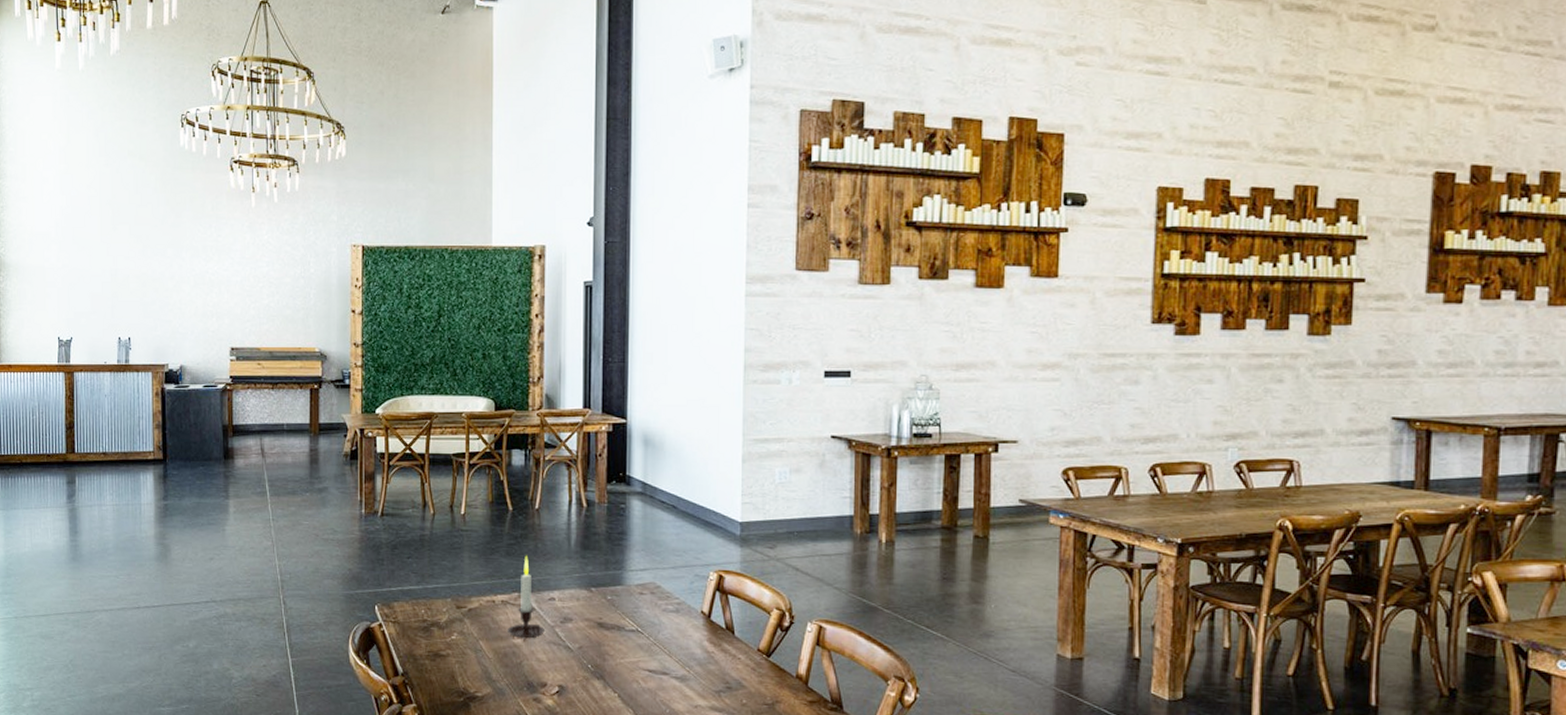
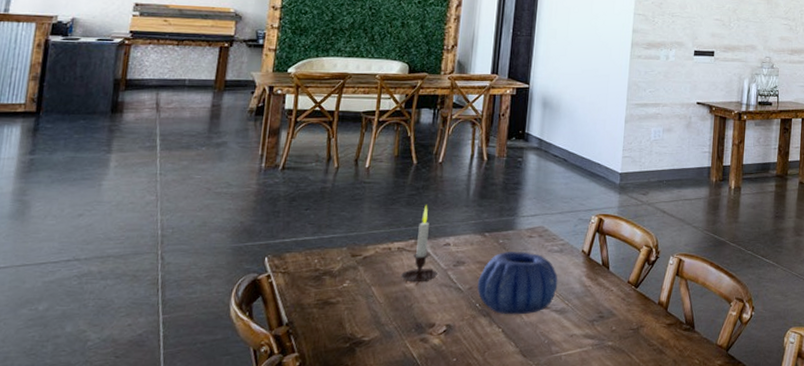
decorative bowl: none [588,609,676,680] -> present [477,252,558,315]

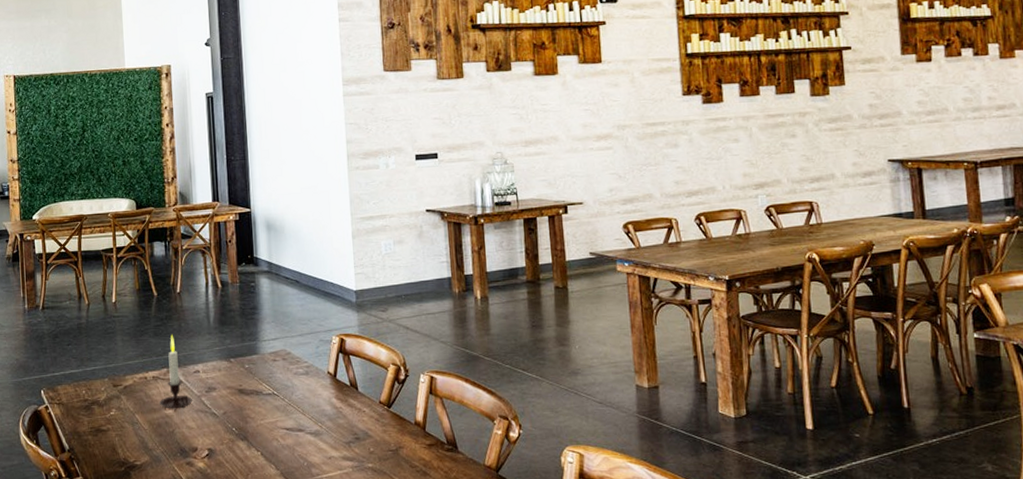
decorative bowl: present [477,252,558,315] -> none [231,376,309,438]

